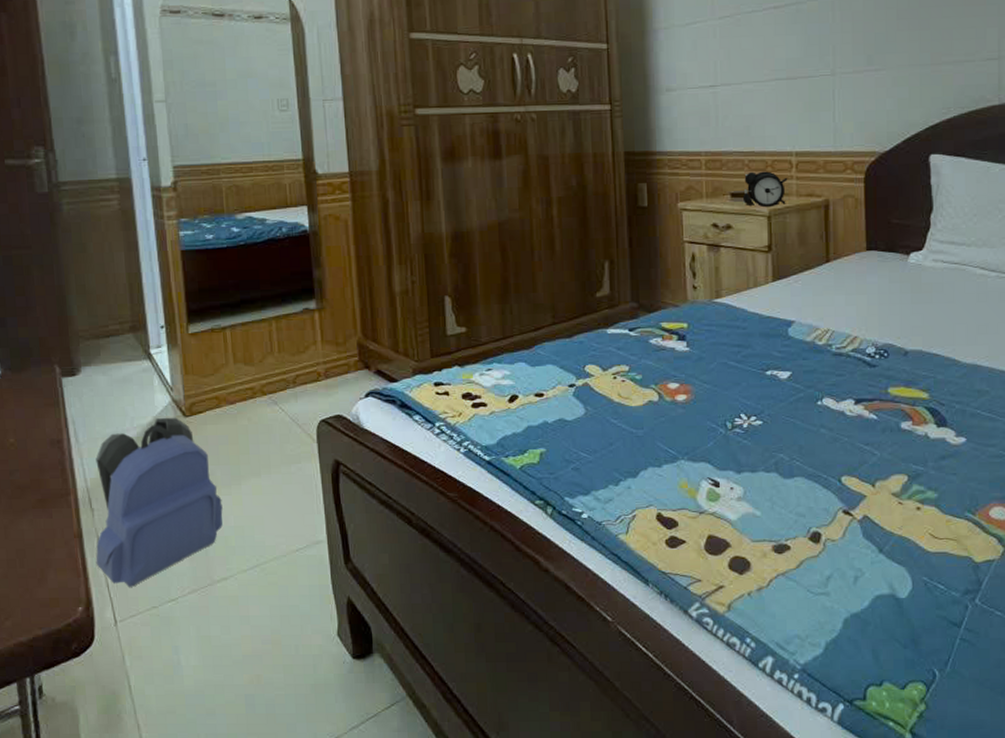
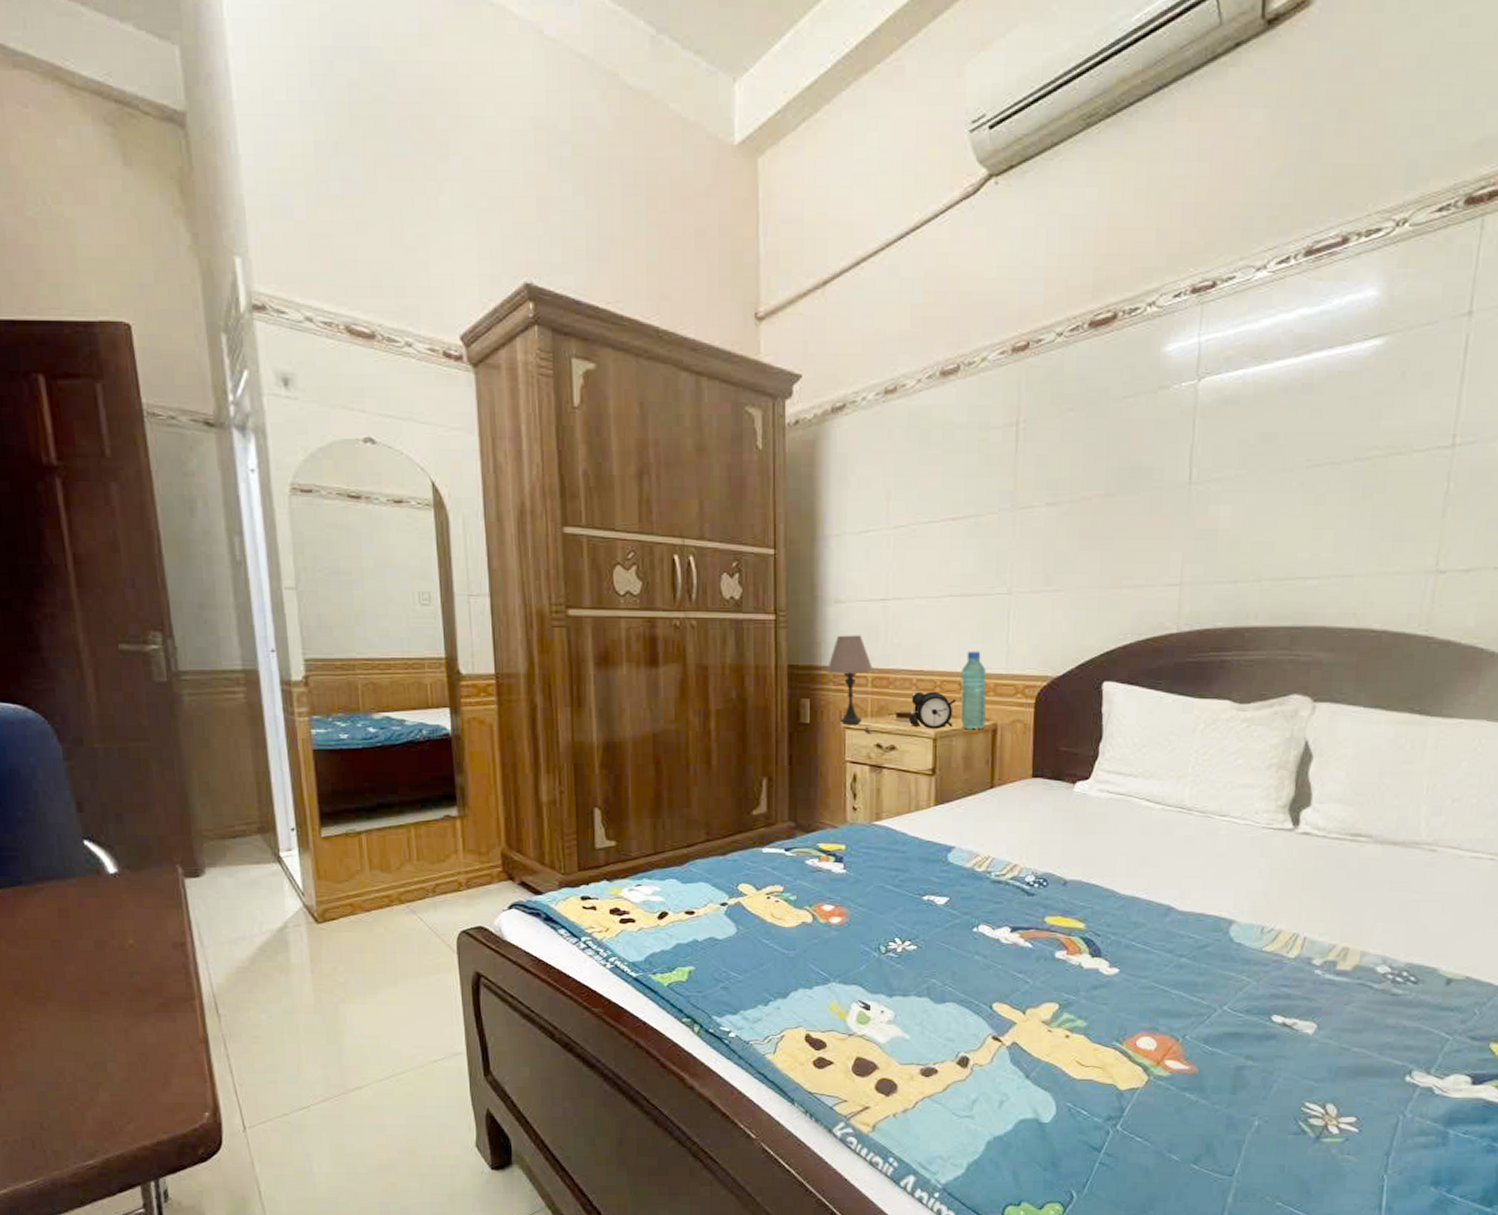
backpack: present [96,417,223,587] -> none [222,923,358,1094]
table lamp: none [661,120,741,215] -> present [826,635,906,734]
water bottle: none [792,130,817,207] -> present [960,651,987,730]

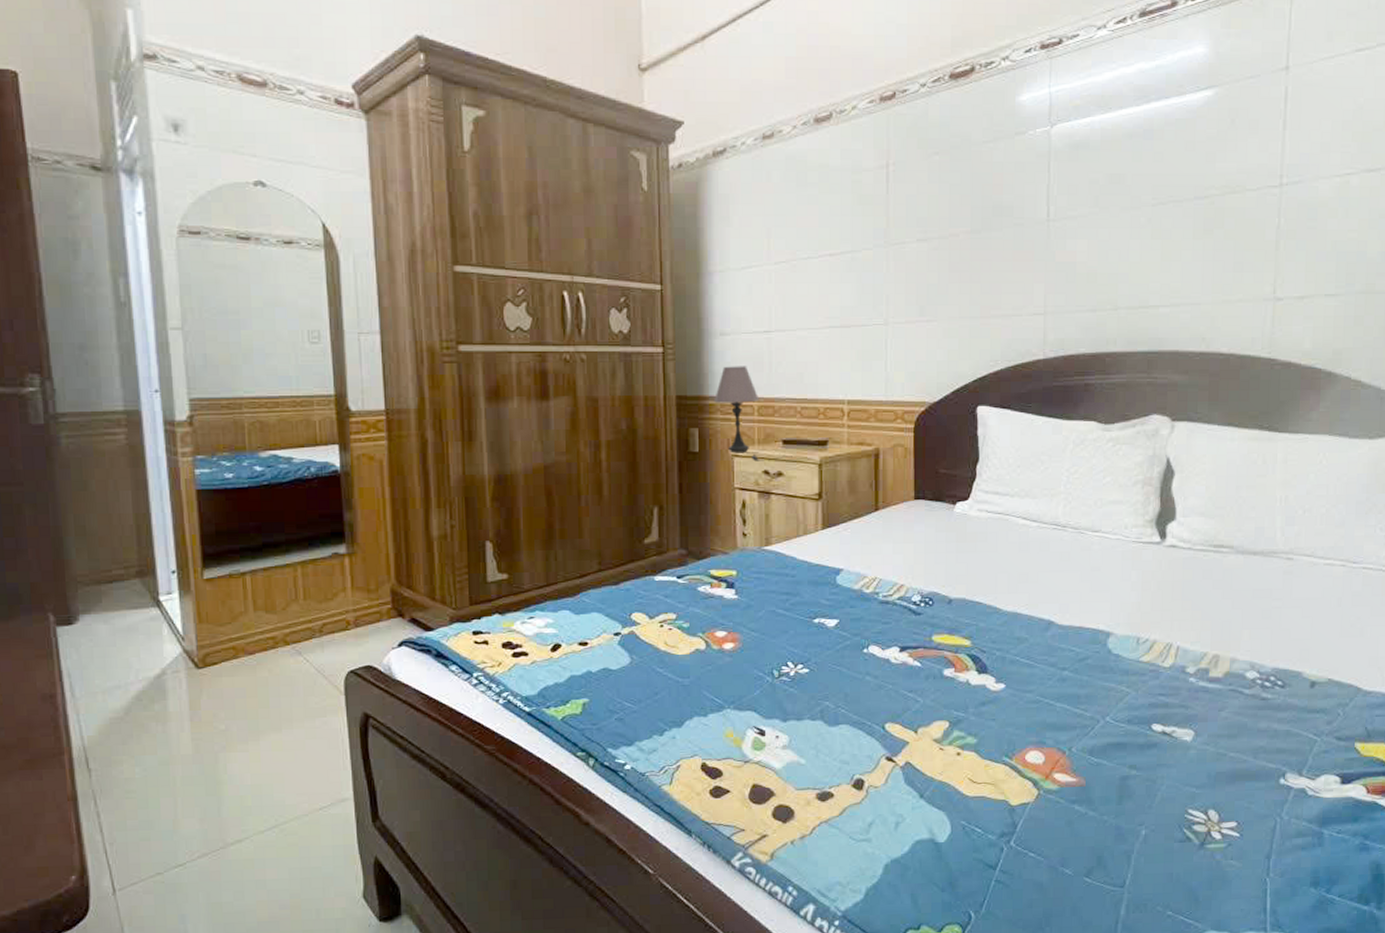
alarm clock: present [908,691,957,730] -> none [794,419,840,455]
water bottle: present [960,651,987,730] -> none [844,379,868,455]

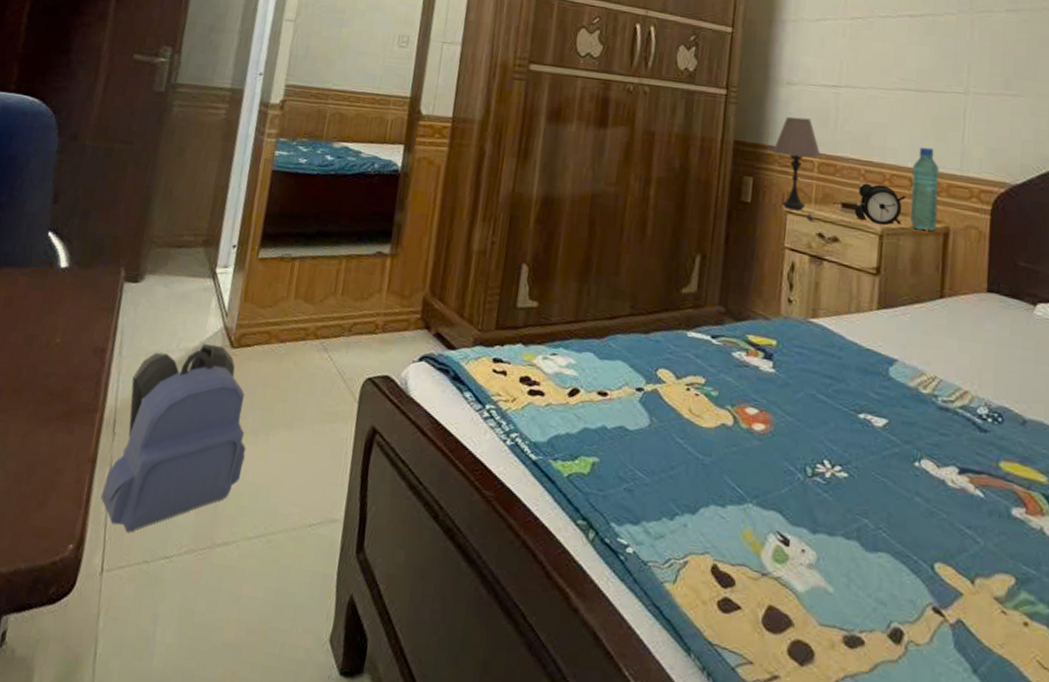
backpack: none [92,669,239,853] -> present [100,343,246,533]
alarm clock: none [794,419,840,455] -> present [853,183,906,226]
water bottle: none [844,379,868,455] -> present [910,147,939,232]

